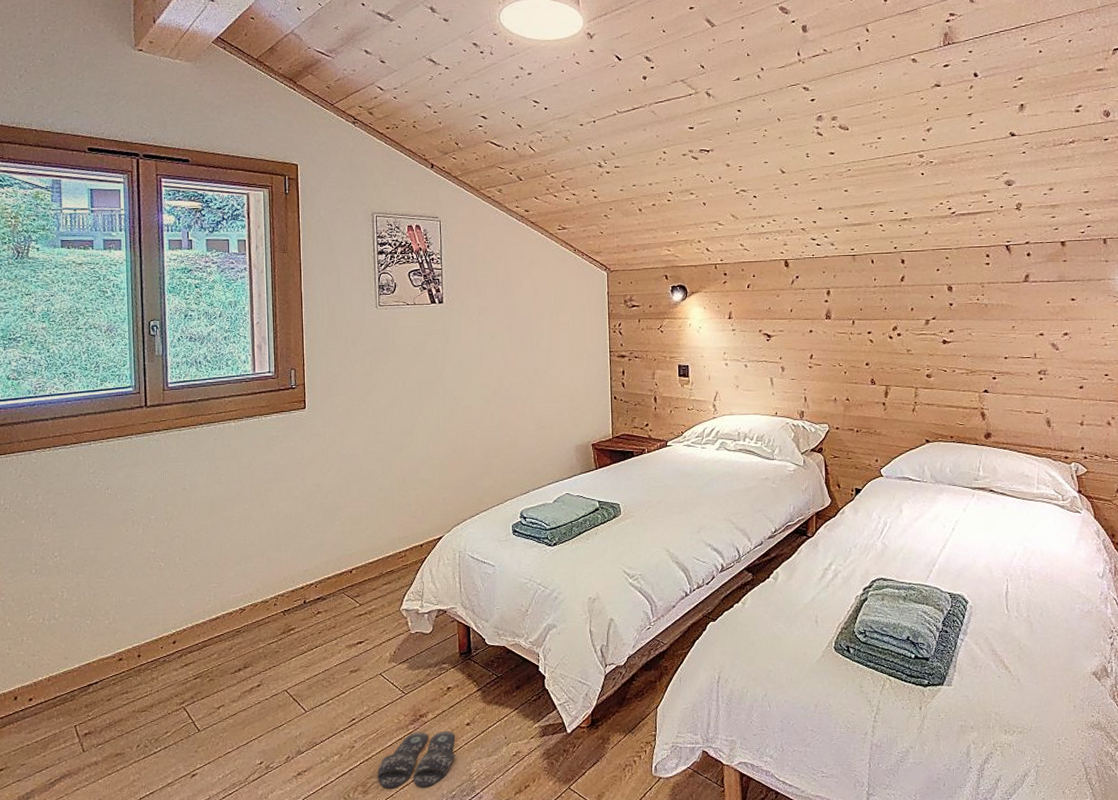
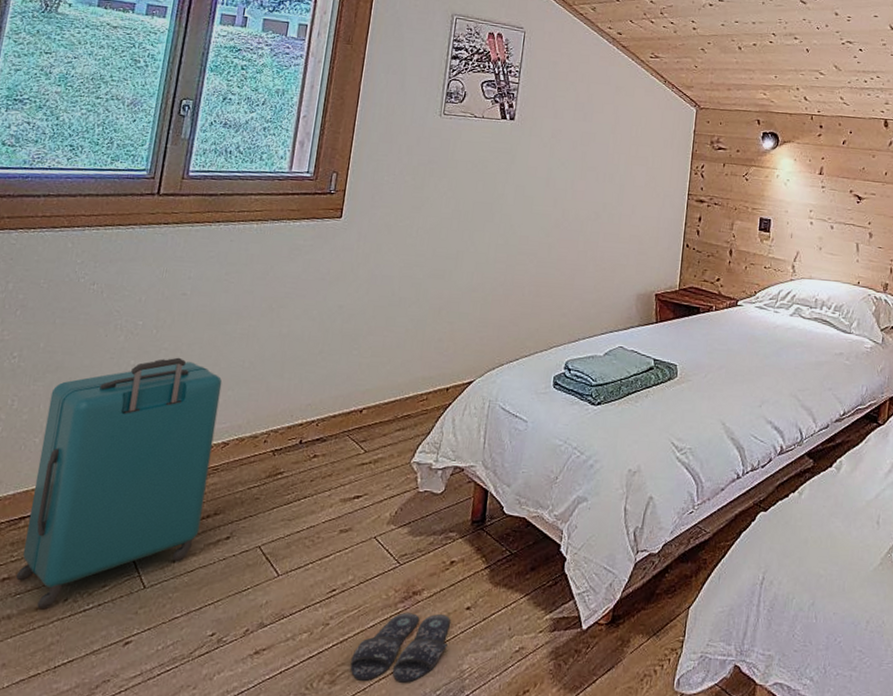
suitcase: none [92,542,234,755] -> present [15,357,222,610]

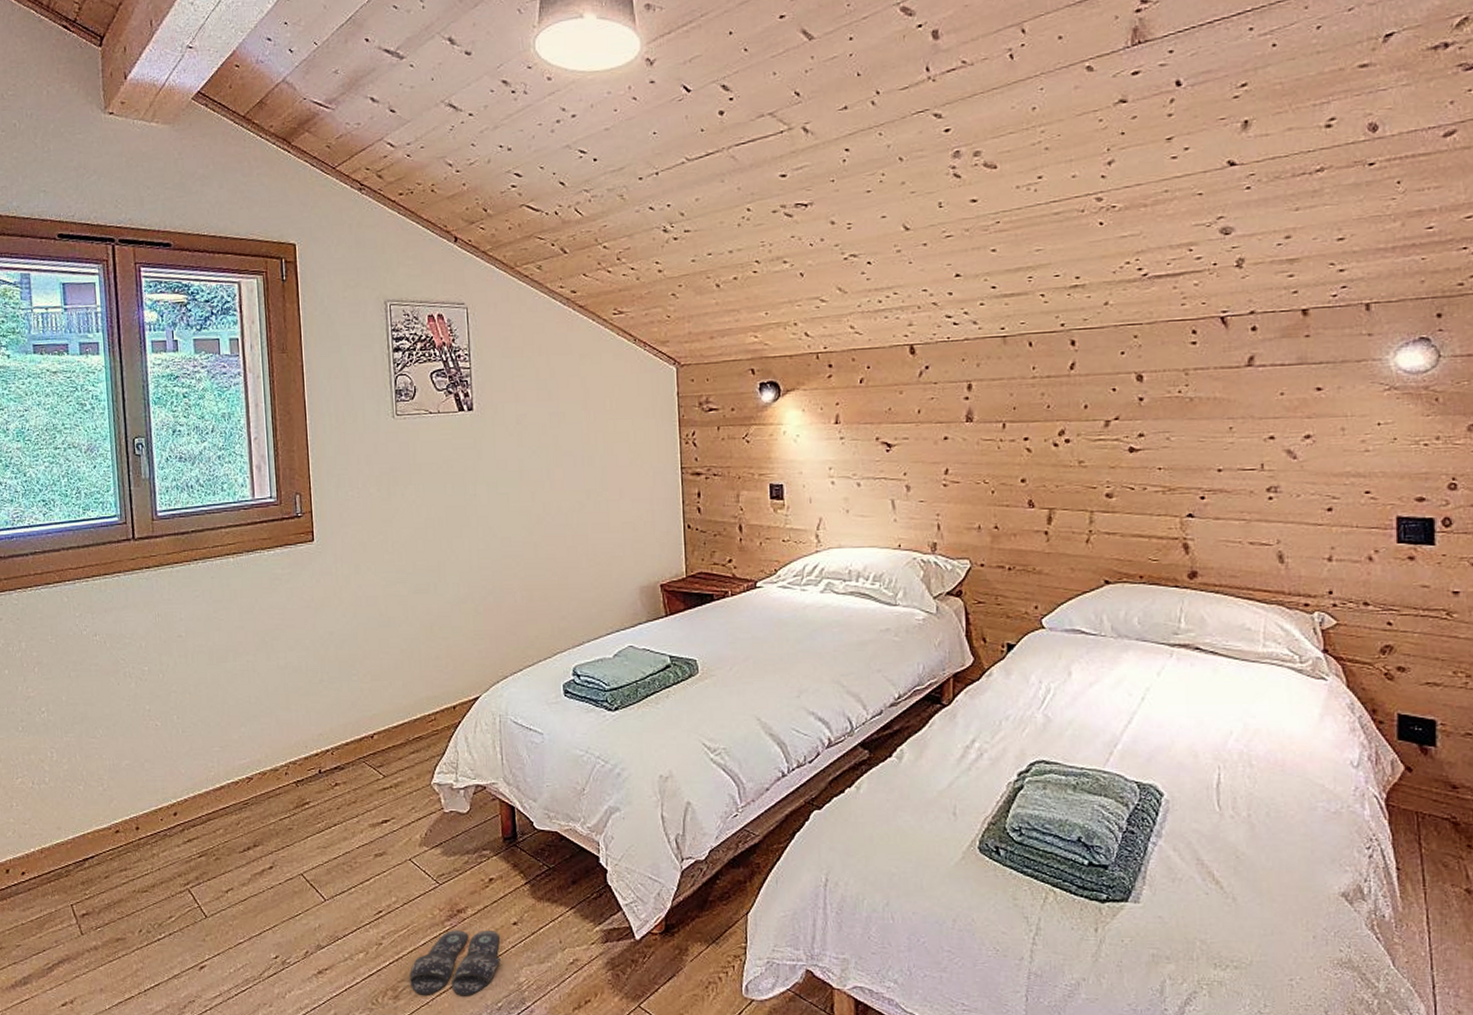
suitcase: present [15,357,222,610] -> none [83,699,243,940]

